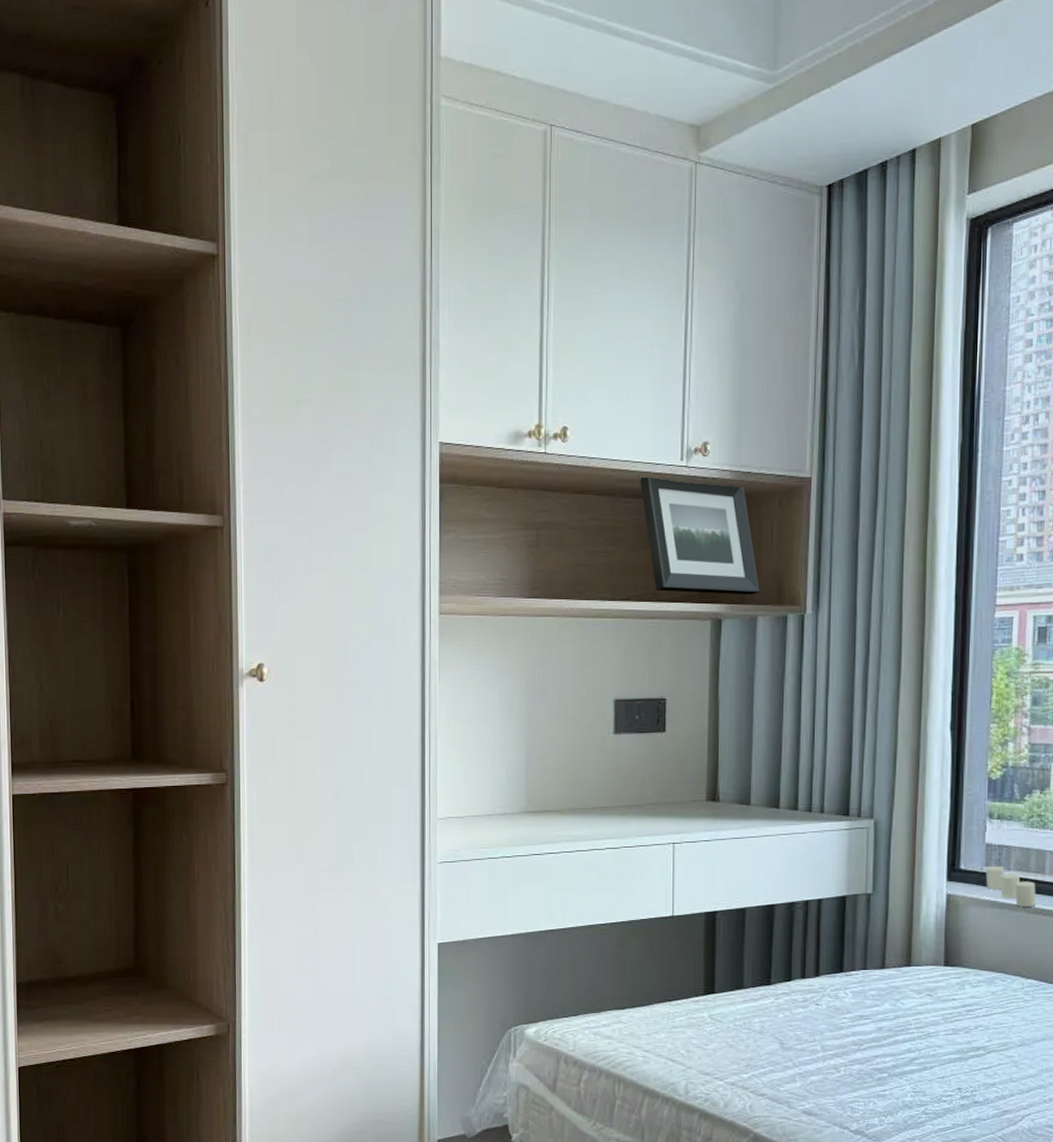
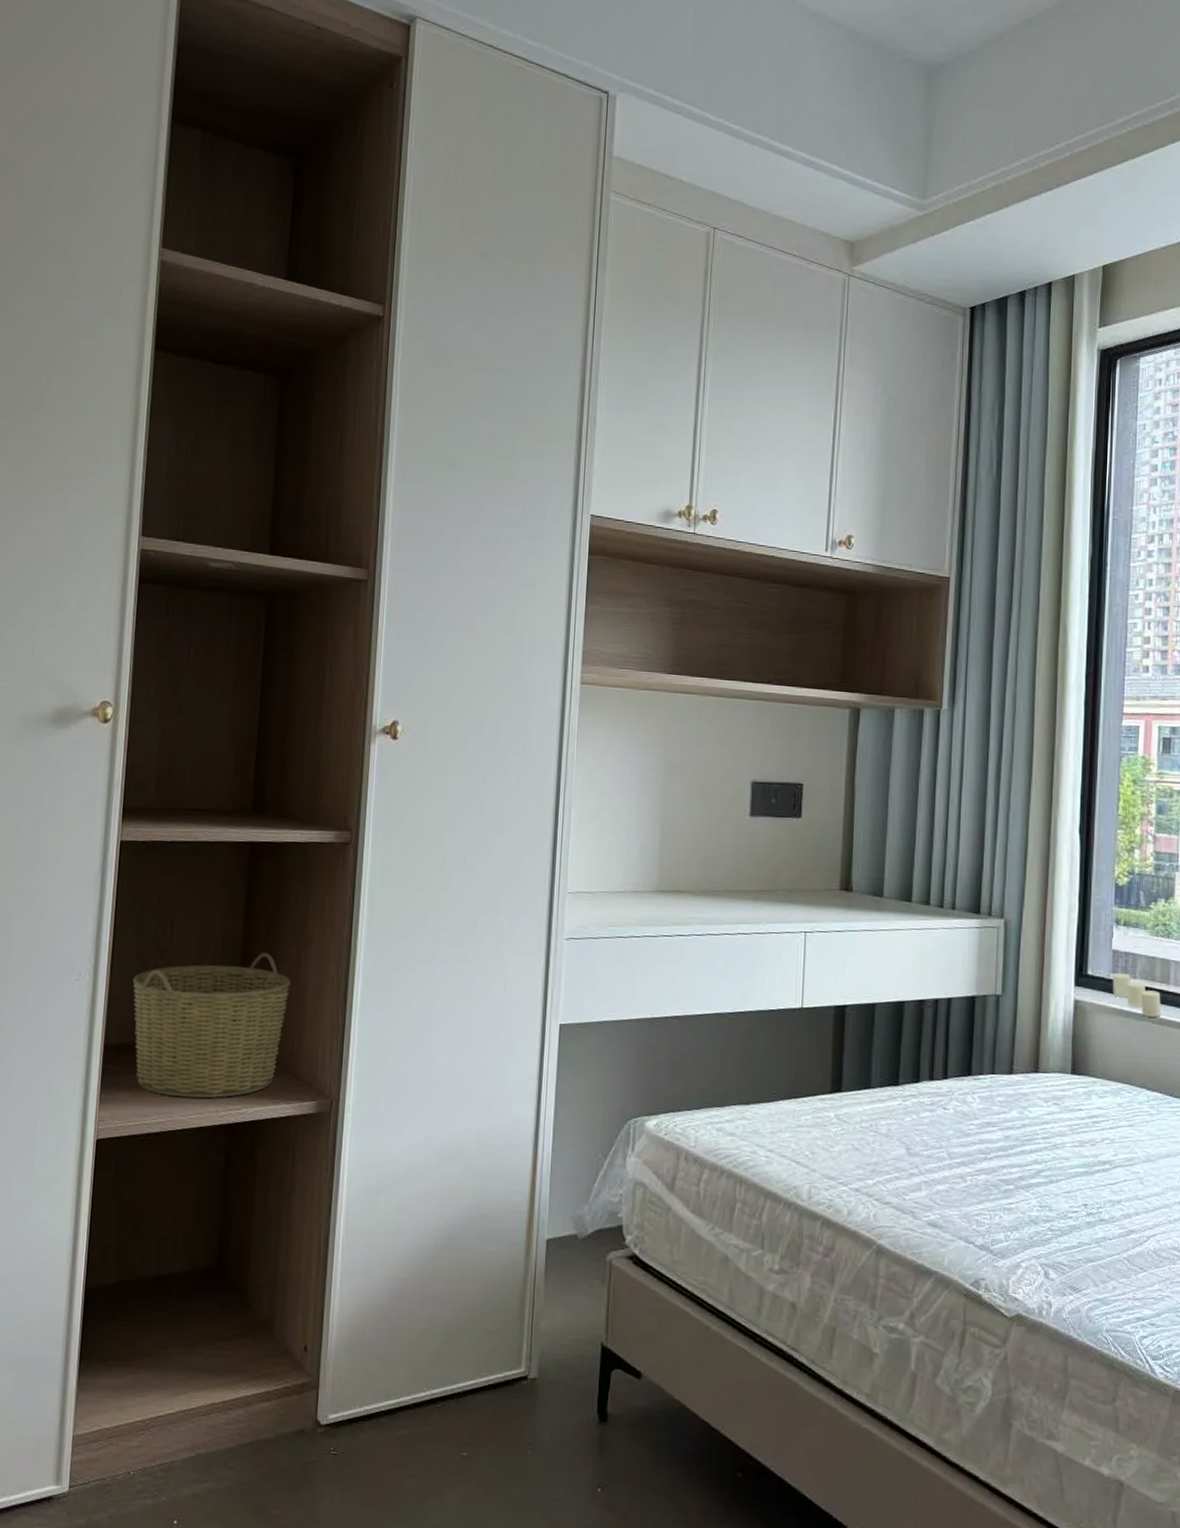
basket: none [36,890,182,1027] -> present [132,952,291,1099]
picture frame: present [639,475,760,595] -> none [784,562,898,687]

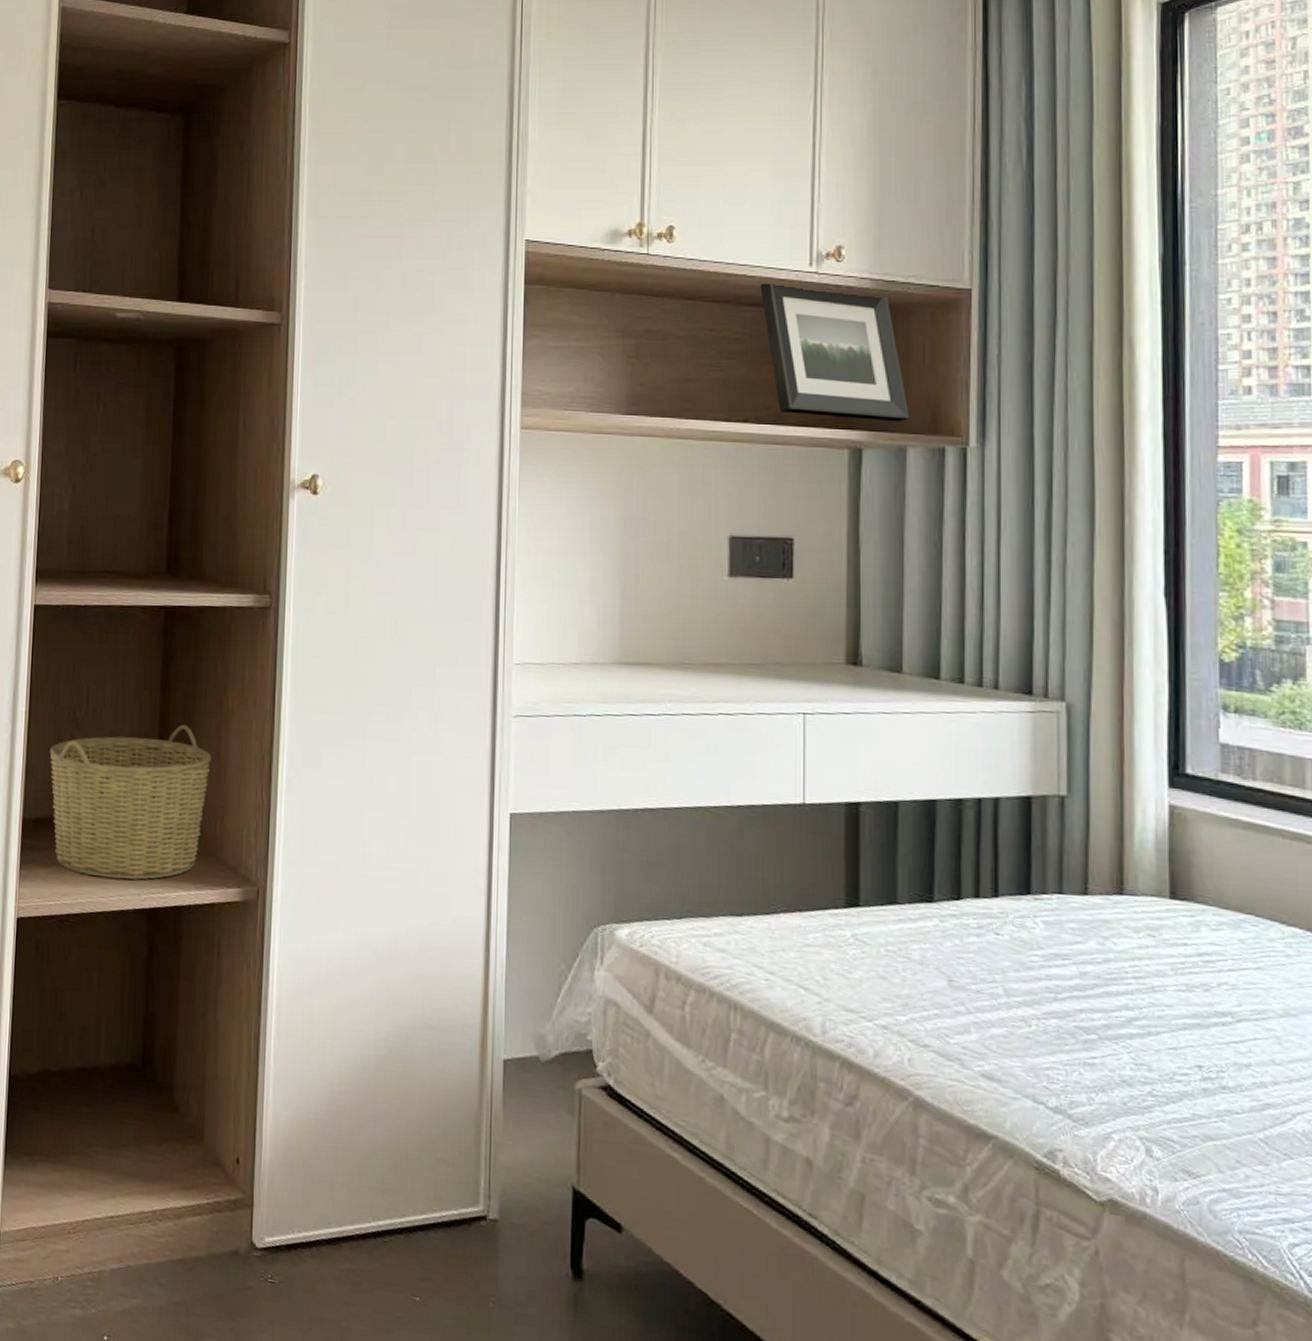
picture frame: none [784,562,898,687] -> present [759,281,910,422]
candle: present [1112,972,1162,1017] -> none [1221,772,1296,831]

